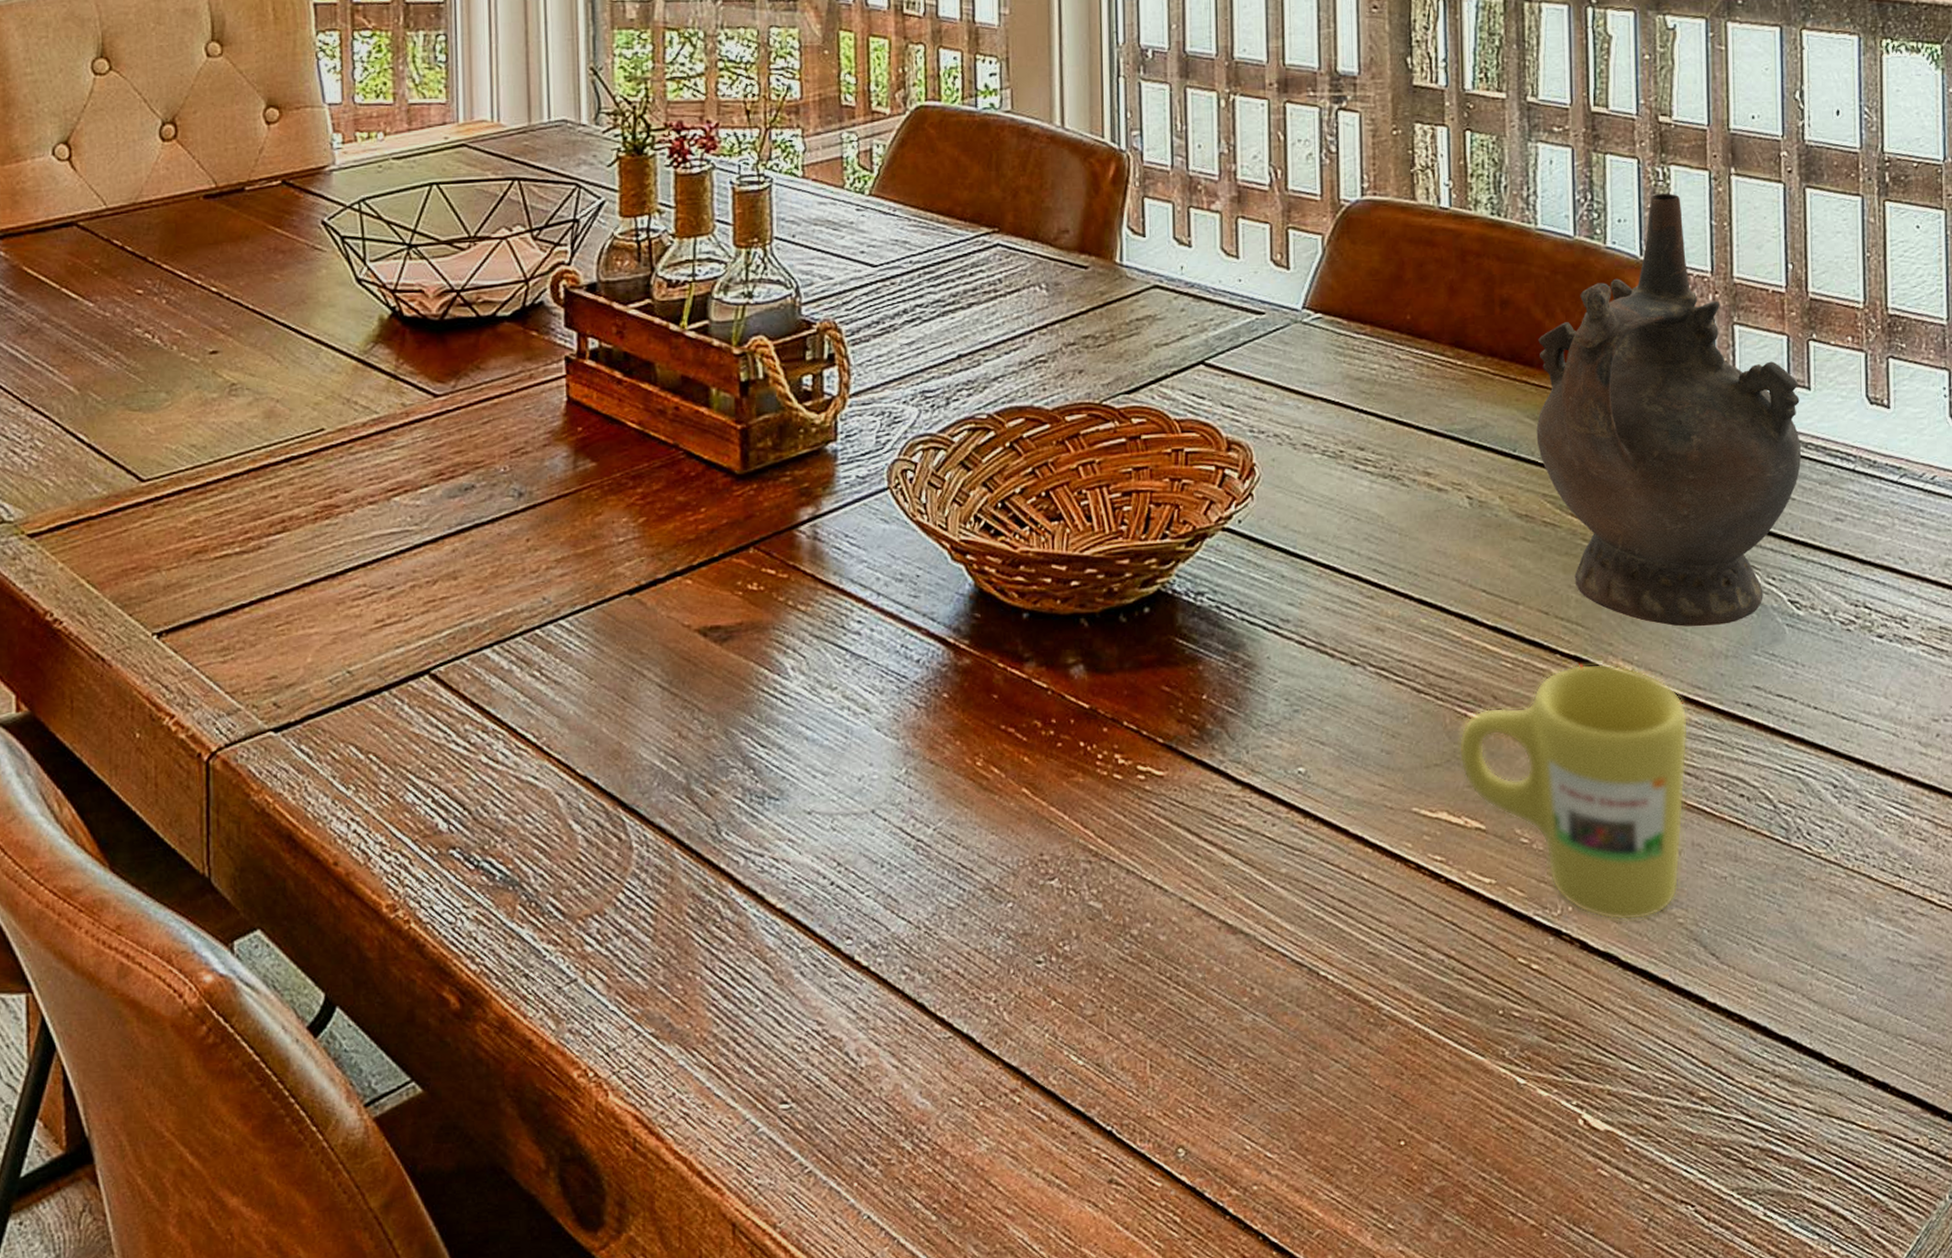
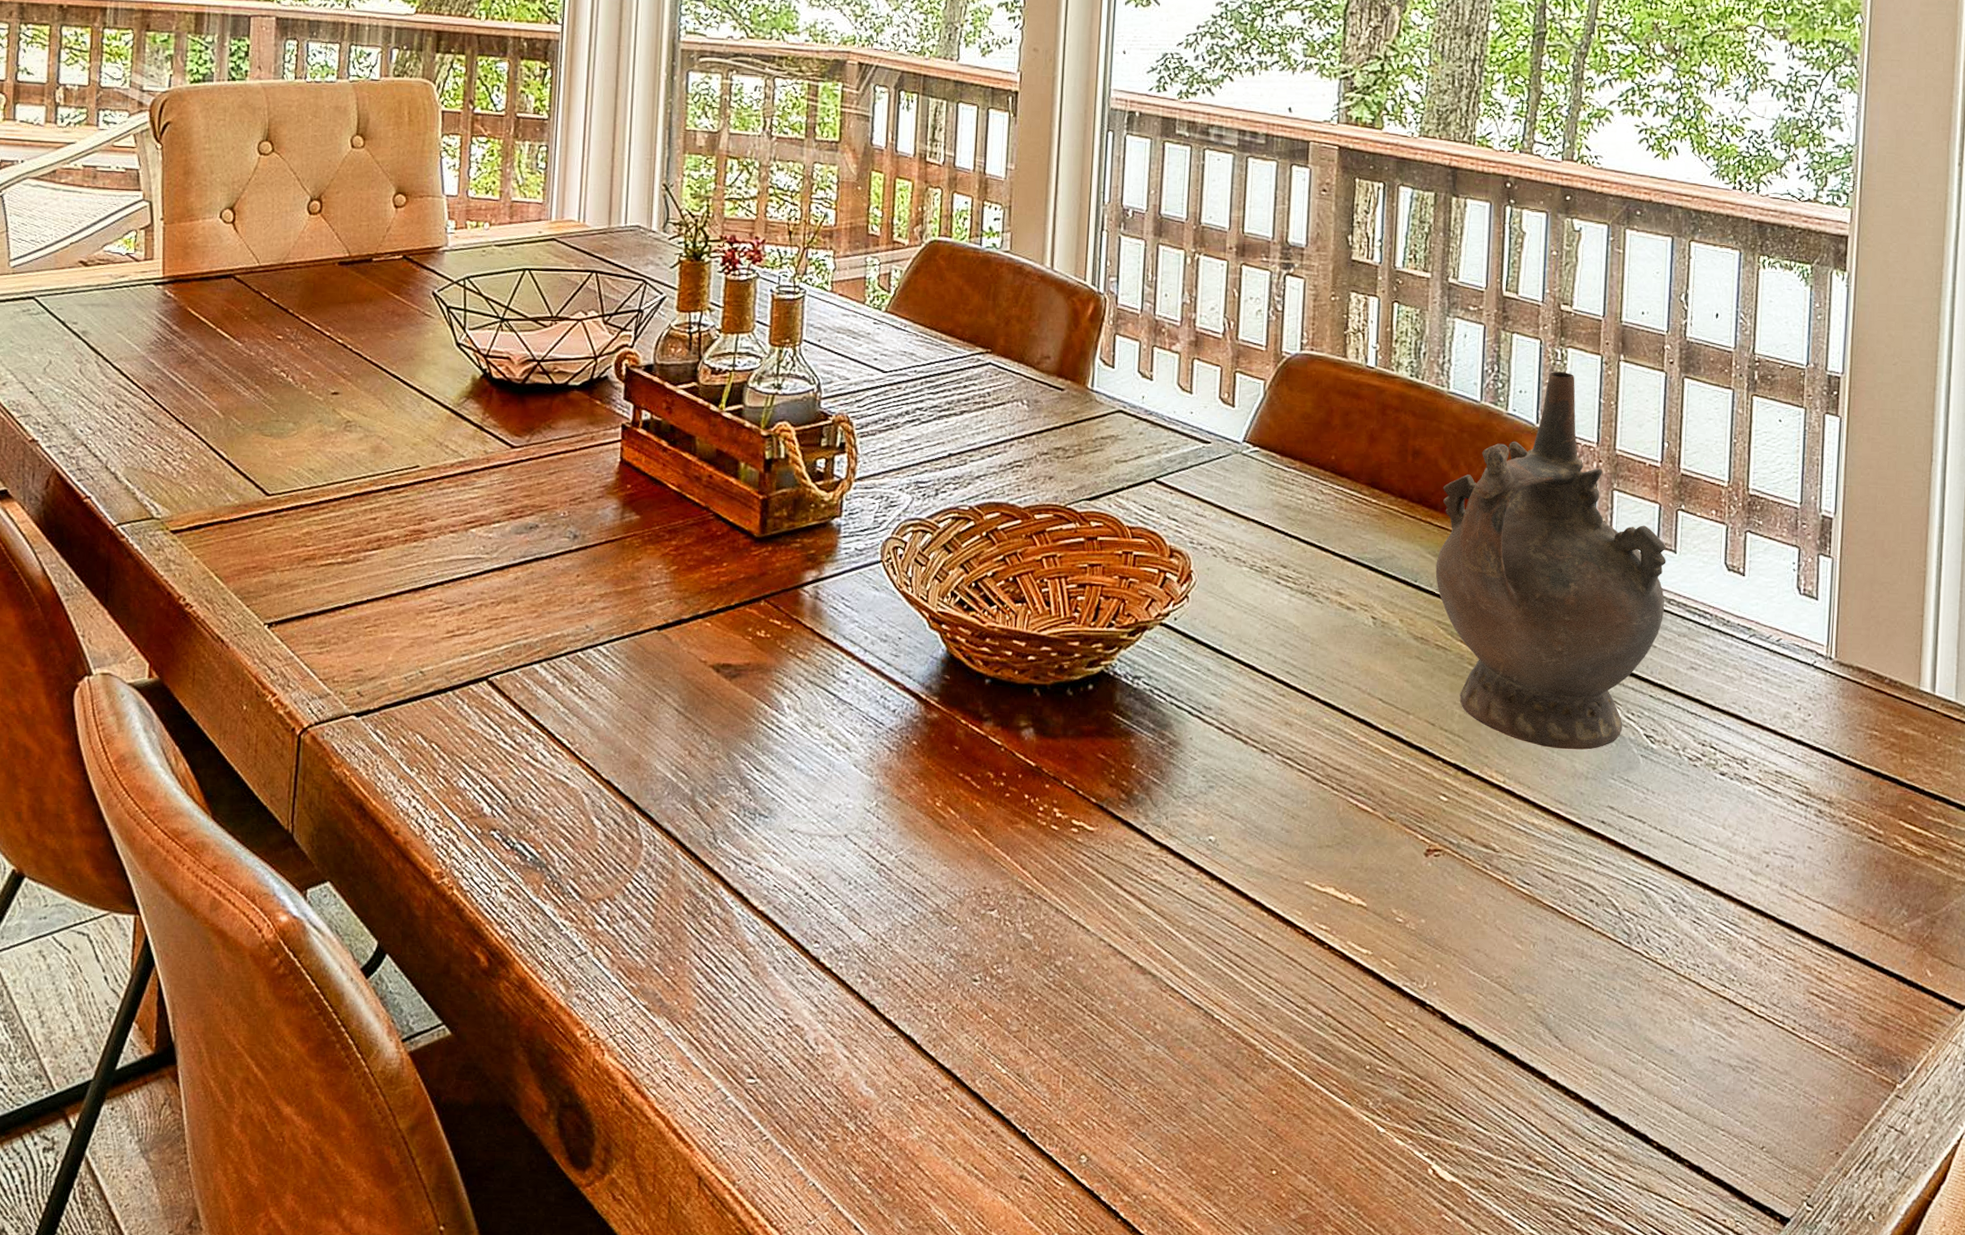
mug: present [1458,663,1689,921] -> none [1348,772,1550,1000]

